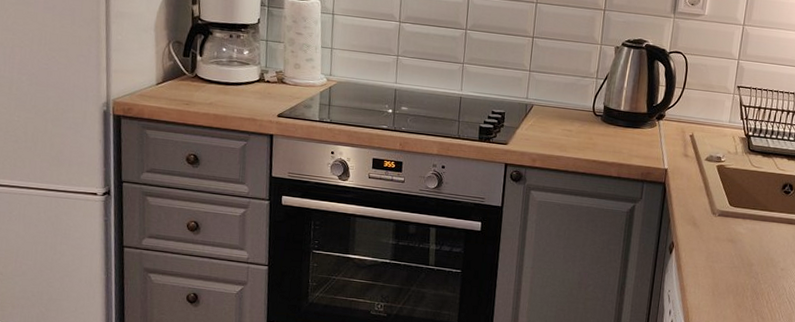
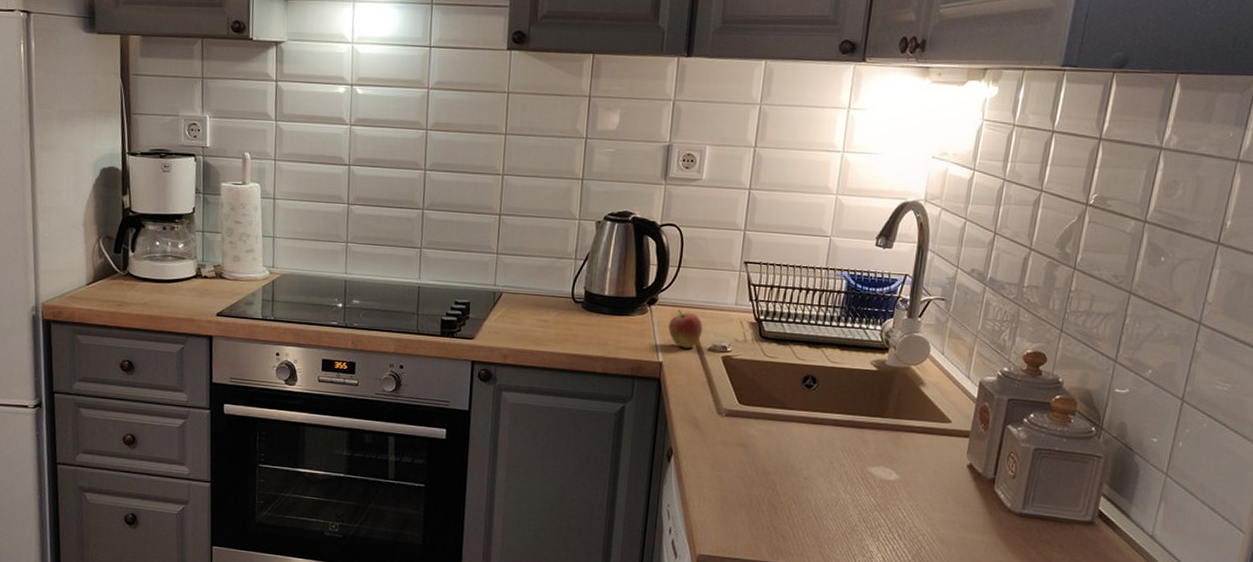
fruit: none [673,125,702,158] -> present [668,309,703,349]

